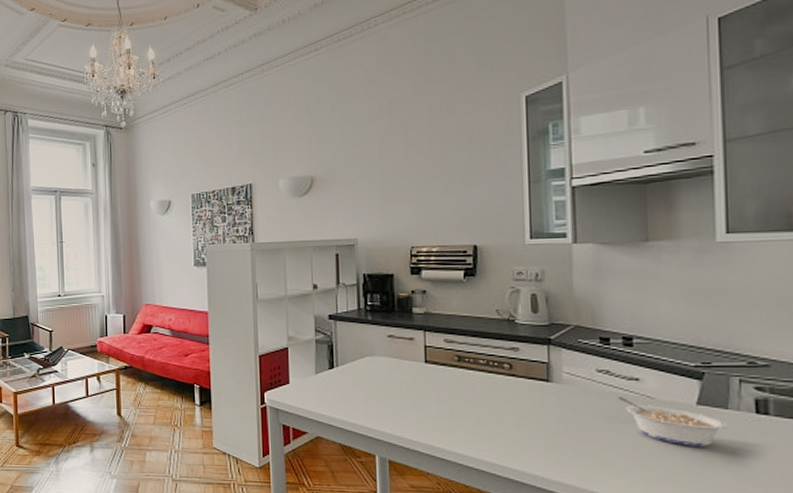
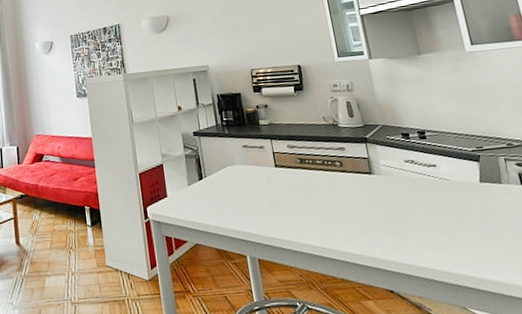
legume: present [617,397,727,447] -> none [423,182,505,218]

